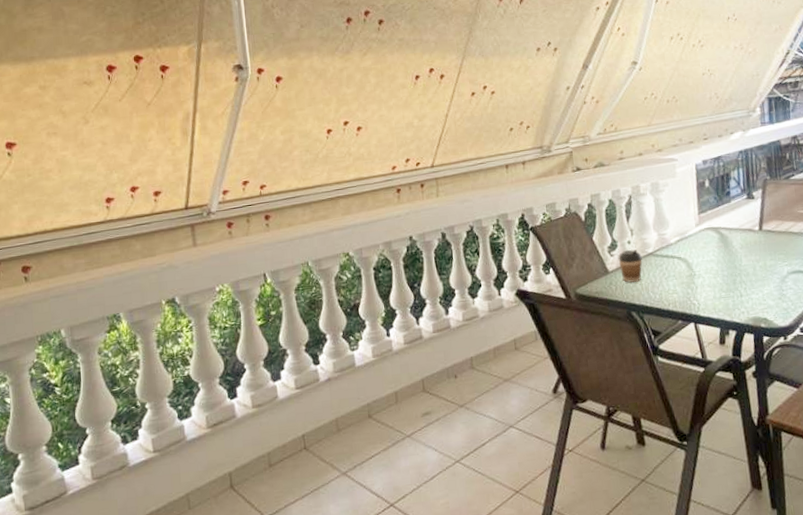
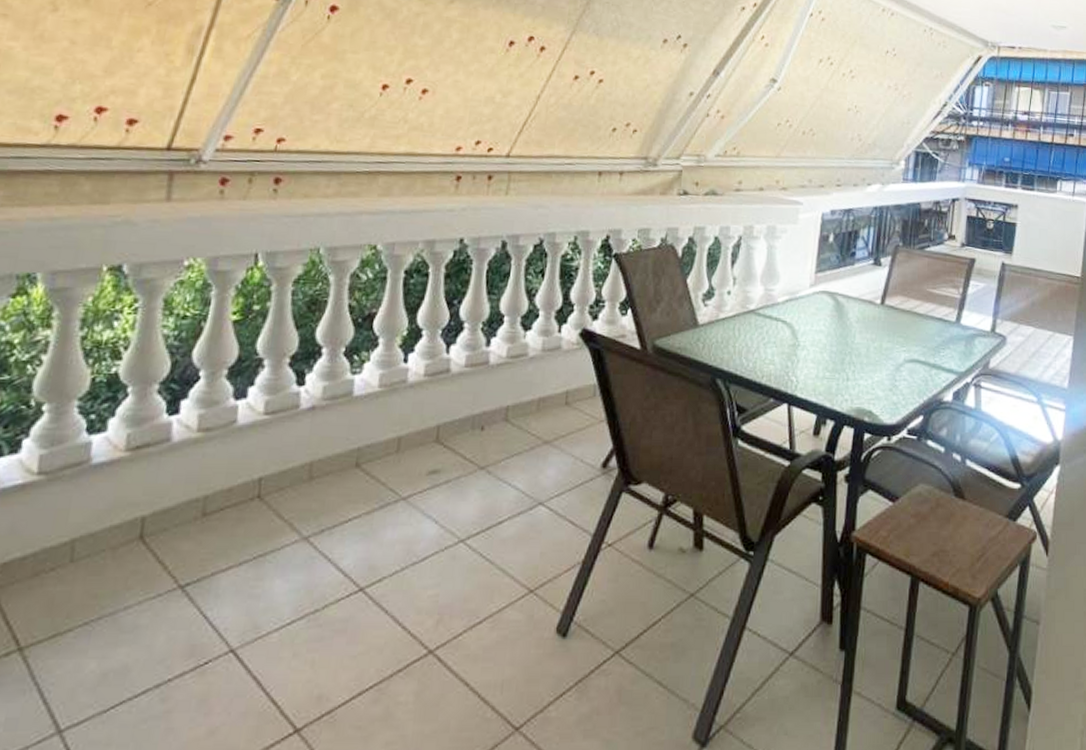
coffee cup: present [618,249,643,283] -> none [712,302,741,343]

